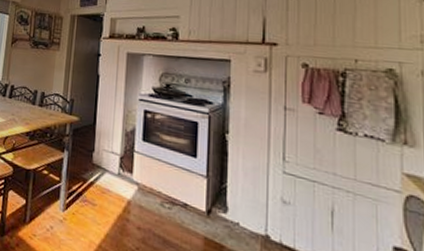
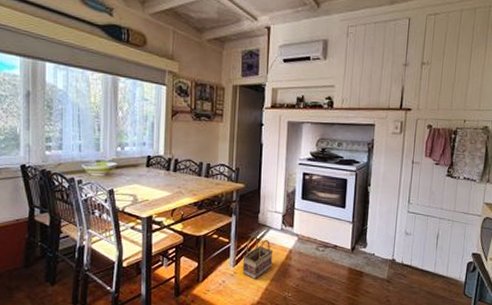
basket: none [72,176,109,231] -> present [242,235,274,279]

